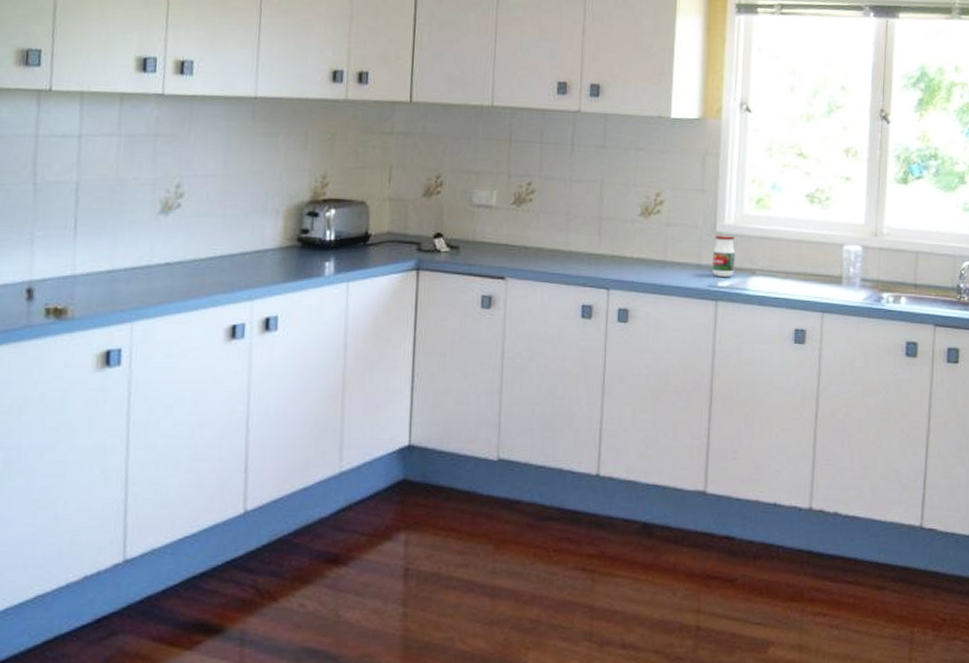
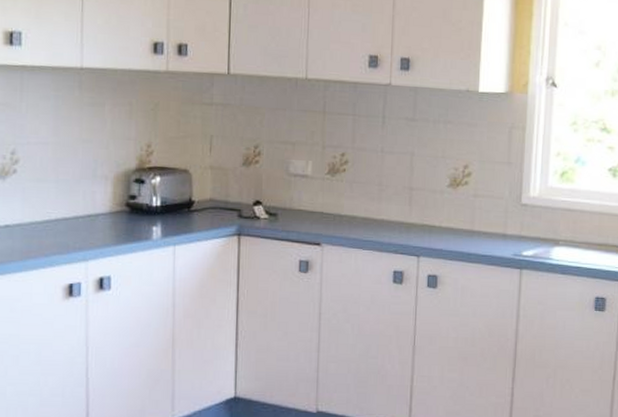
jar: present [712,234,736,277] -> none [517,206,540,247]

